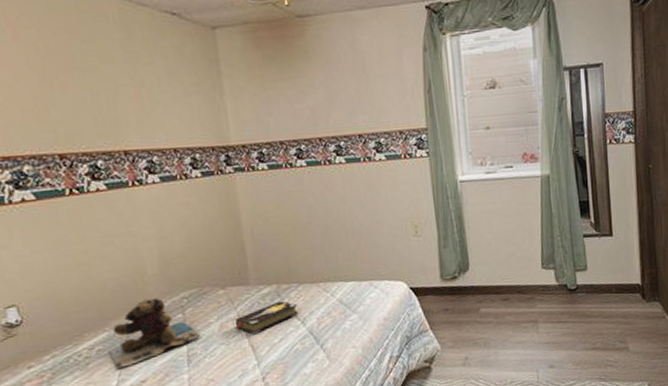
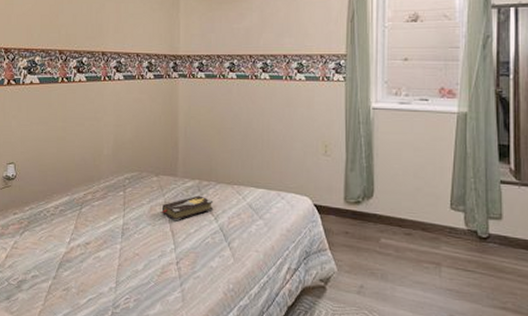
teddy bear: present [108,298,201,369] -> none [67,174,135,228]

